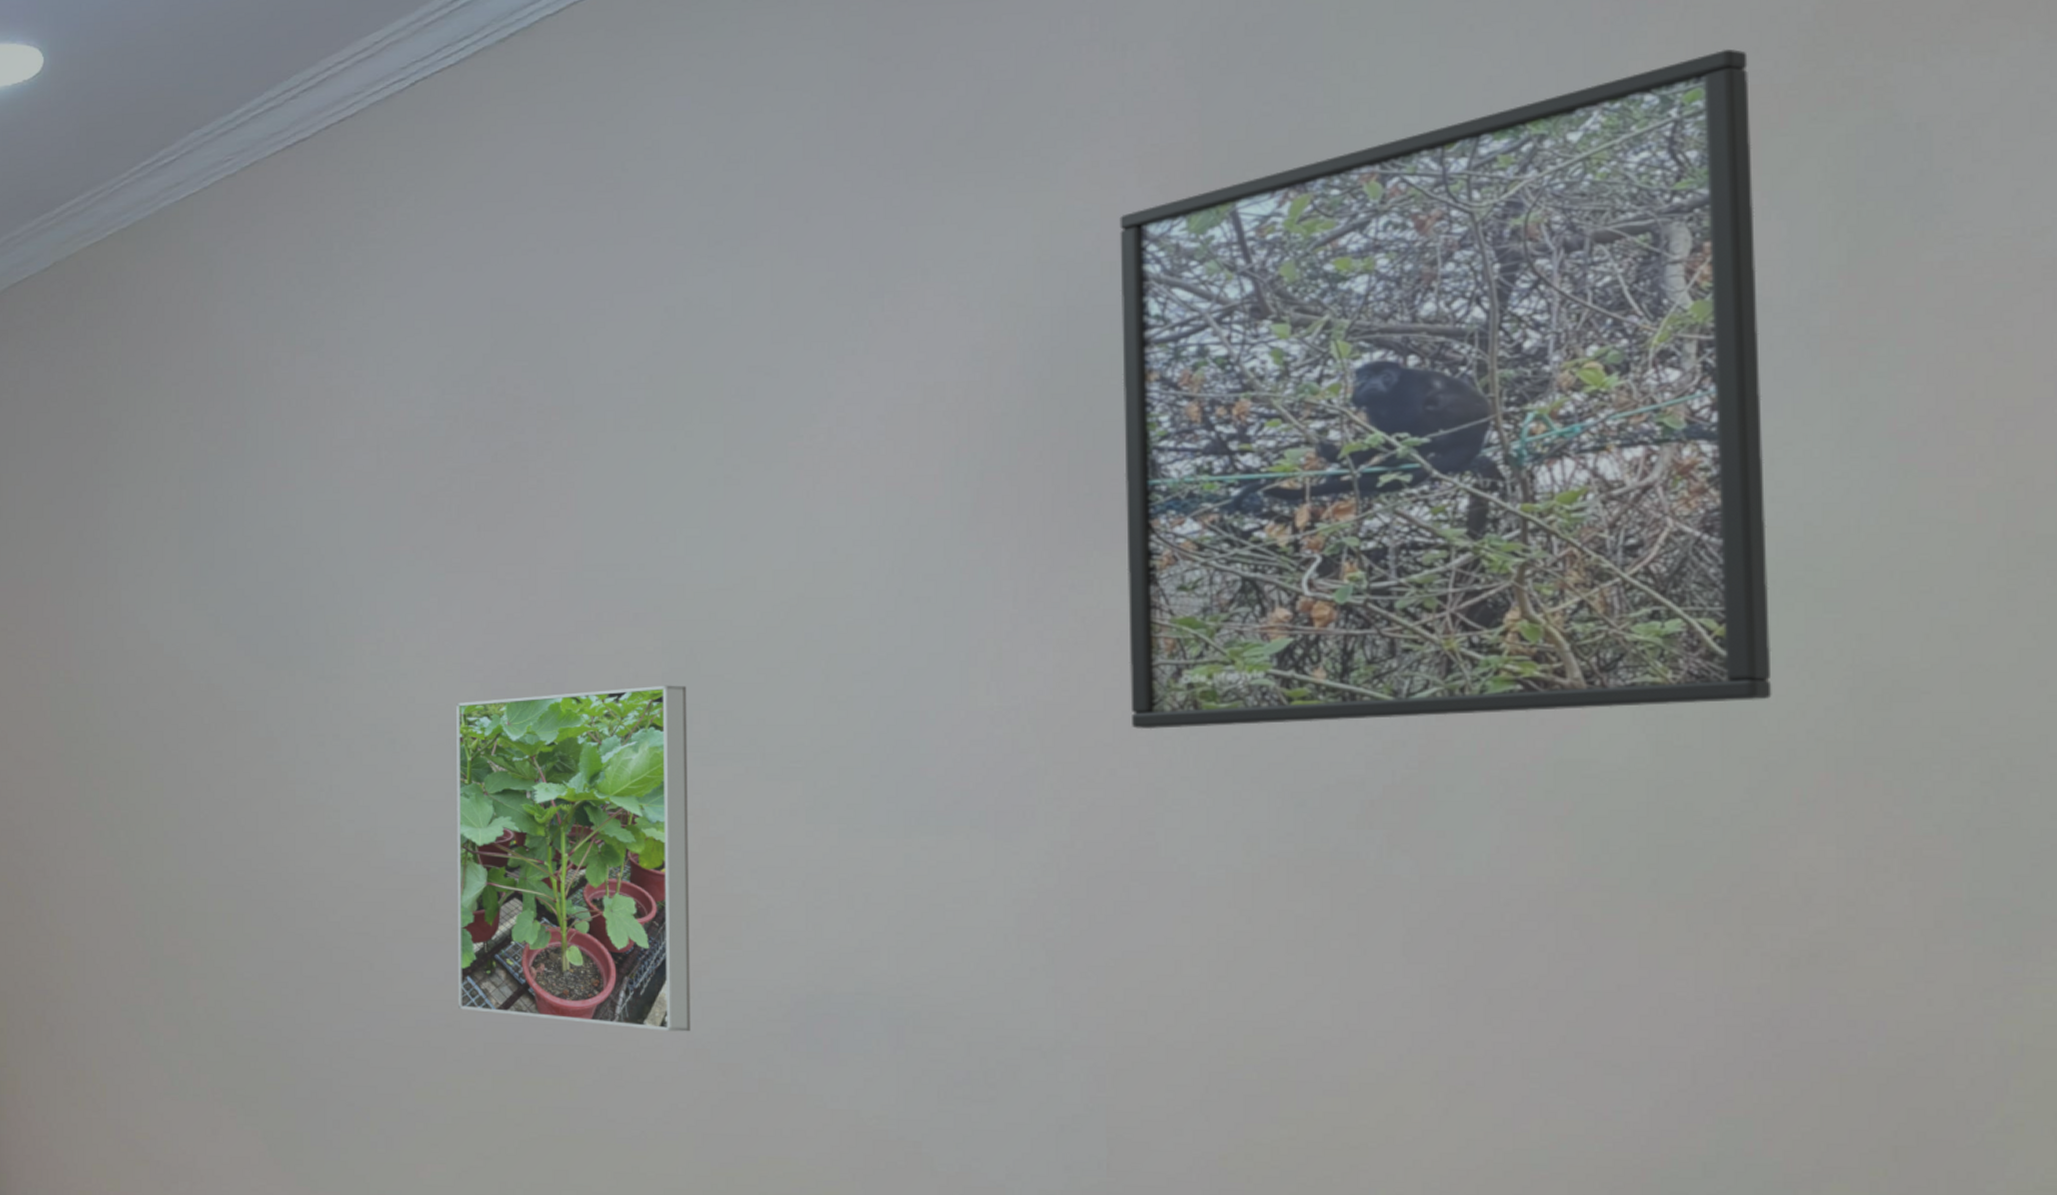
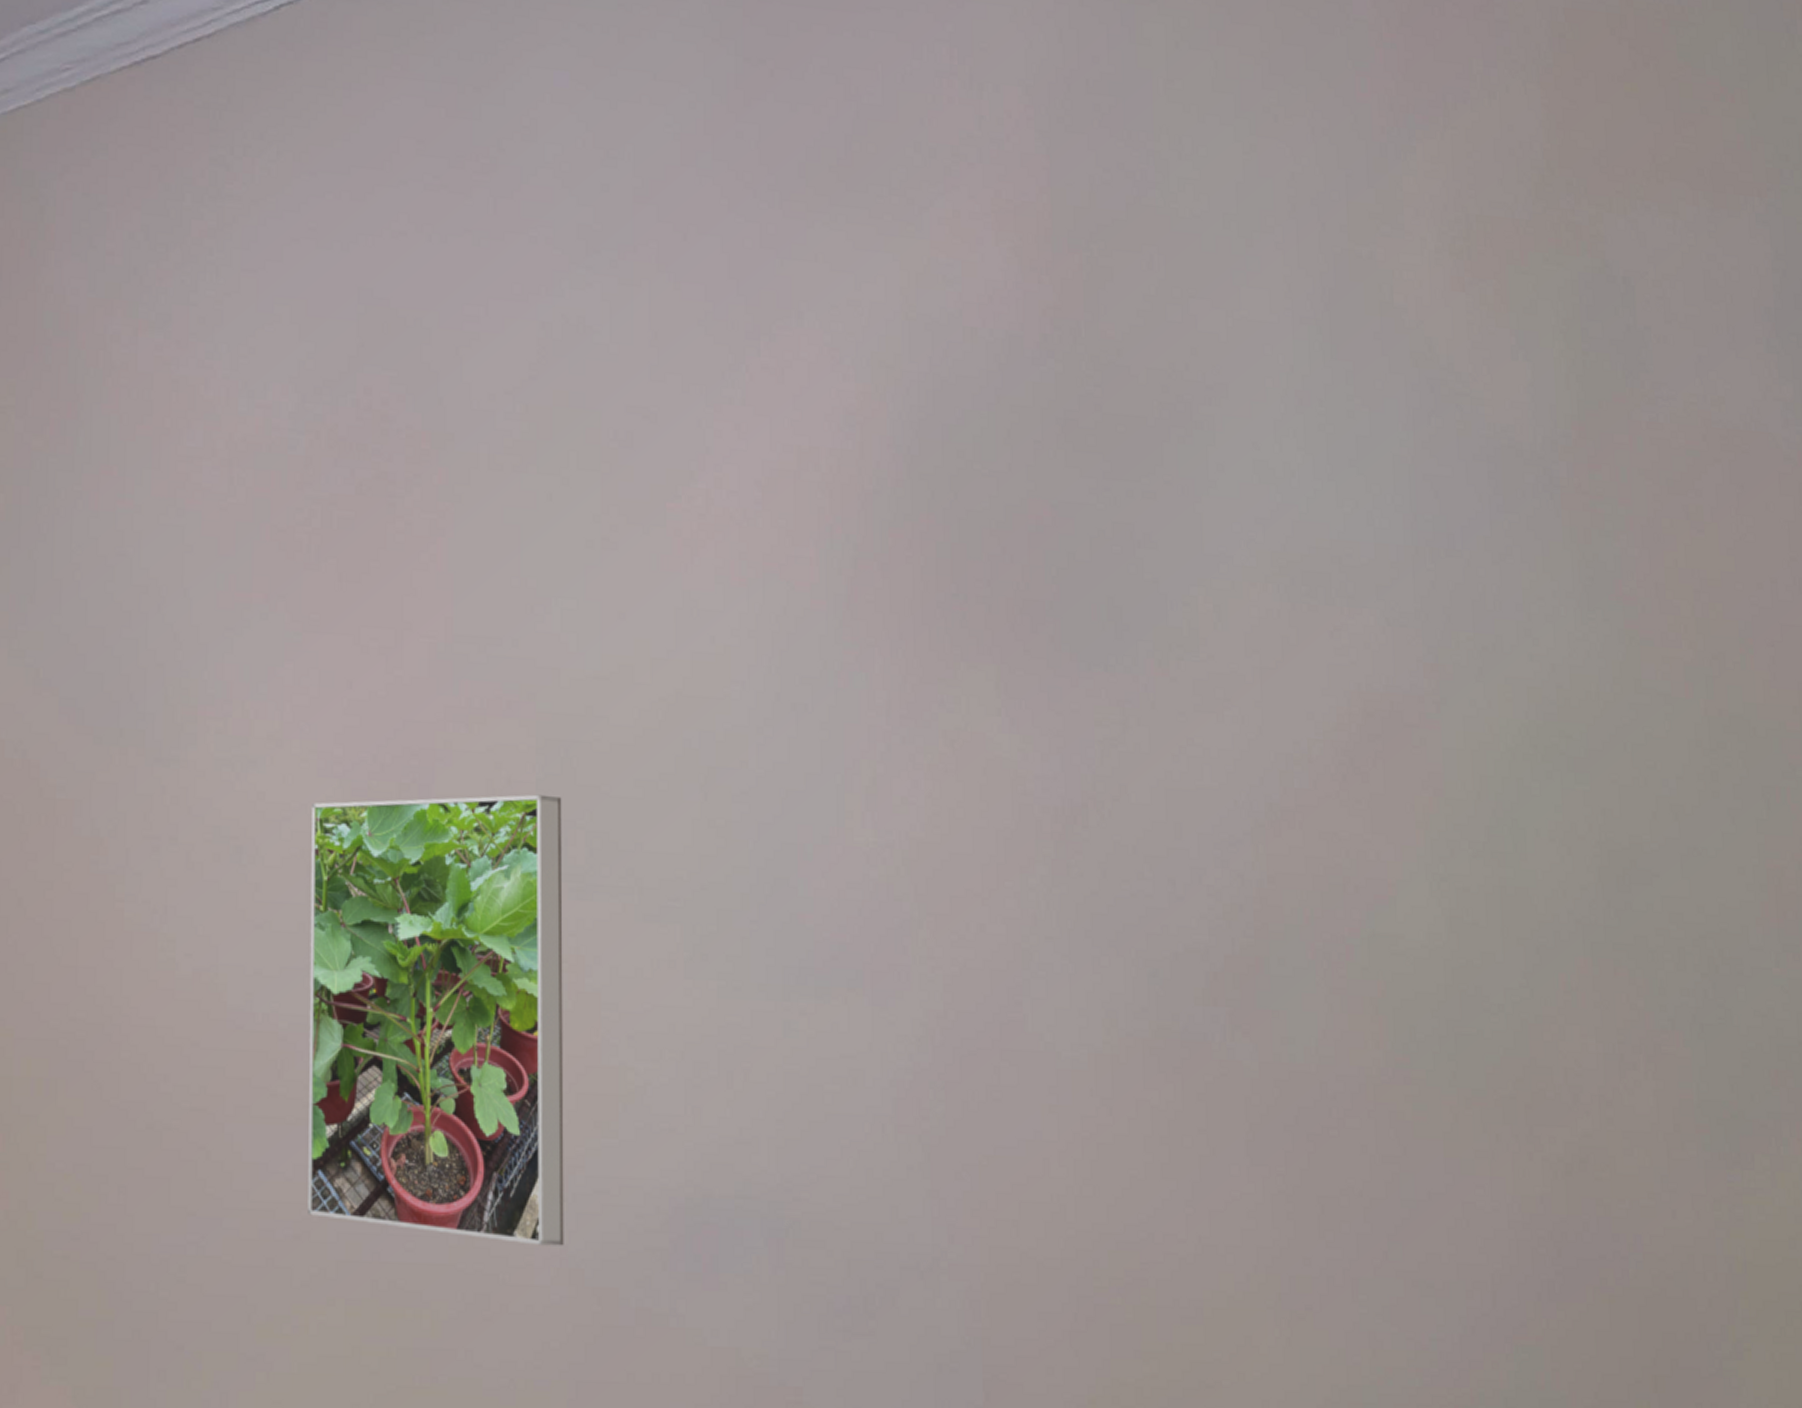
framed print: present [1119,49,1772,730] -> none [979,176,1539,879]

